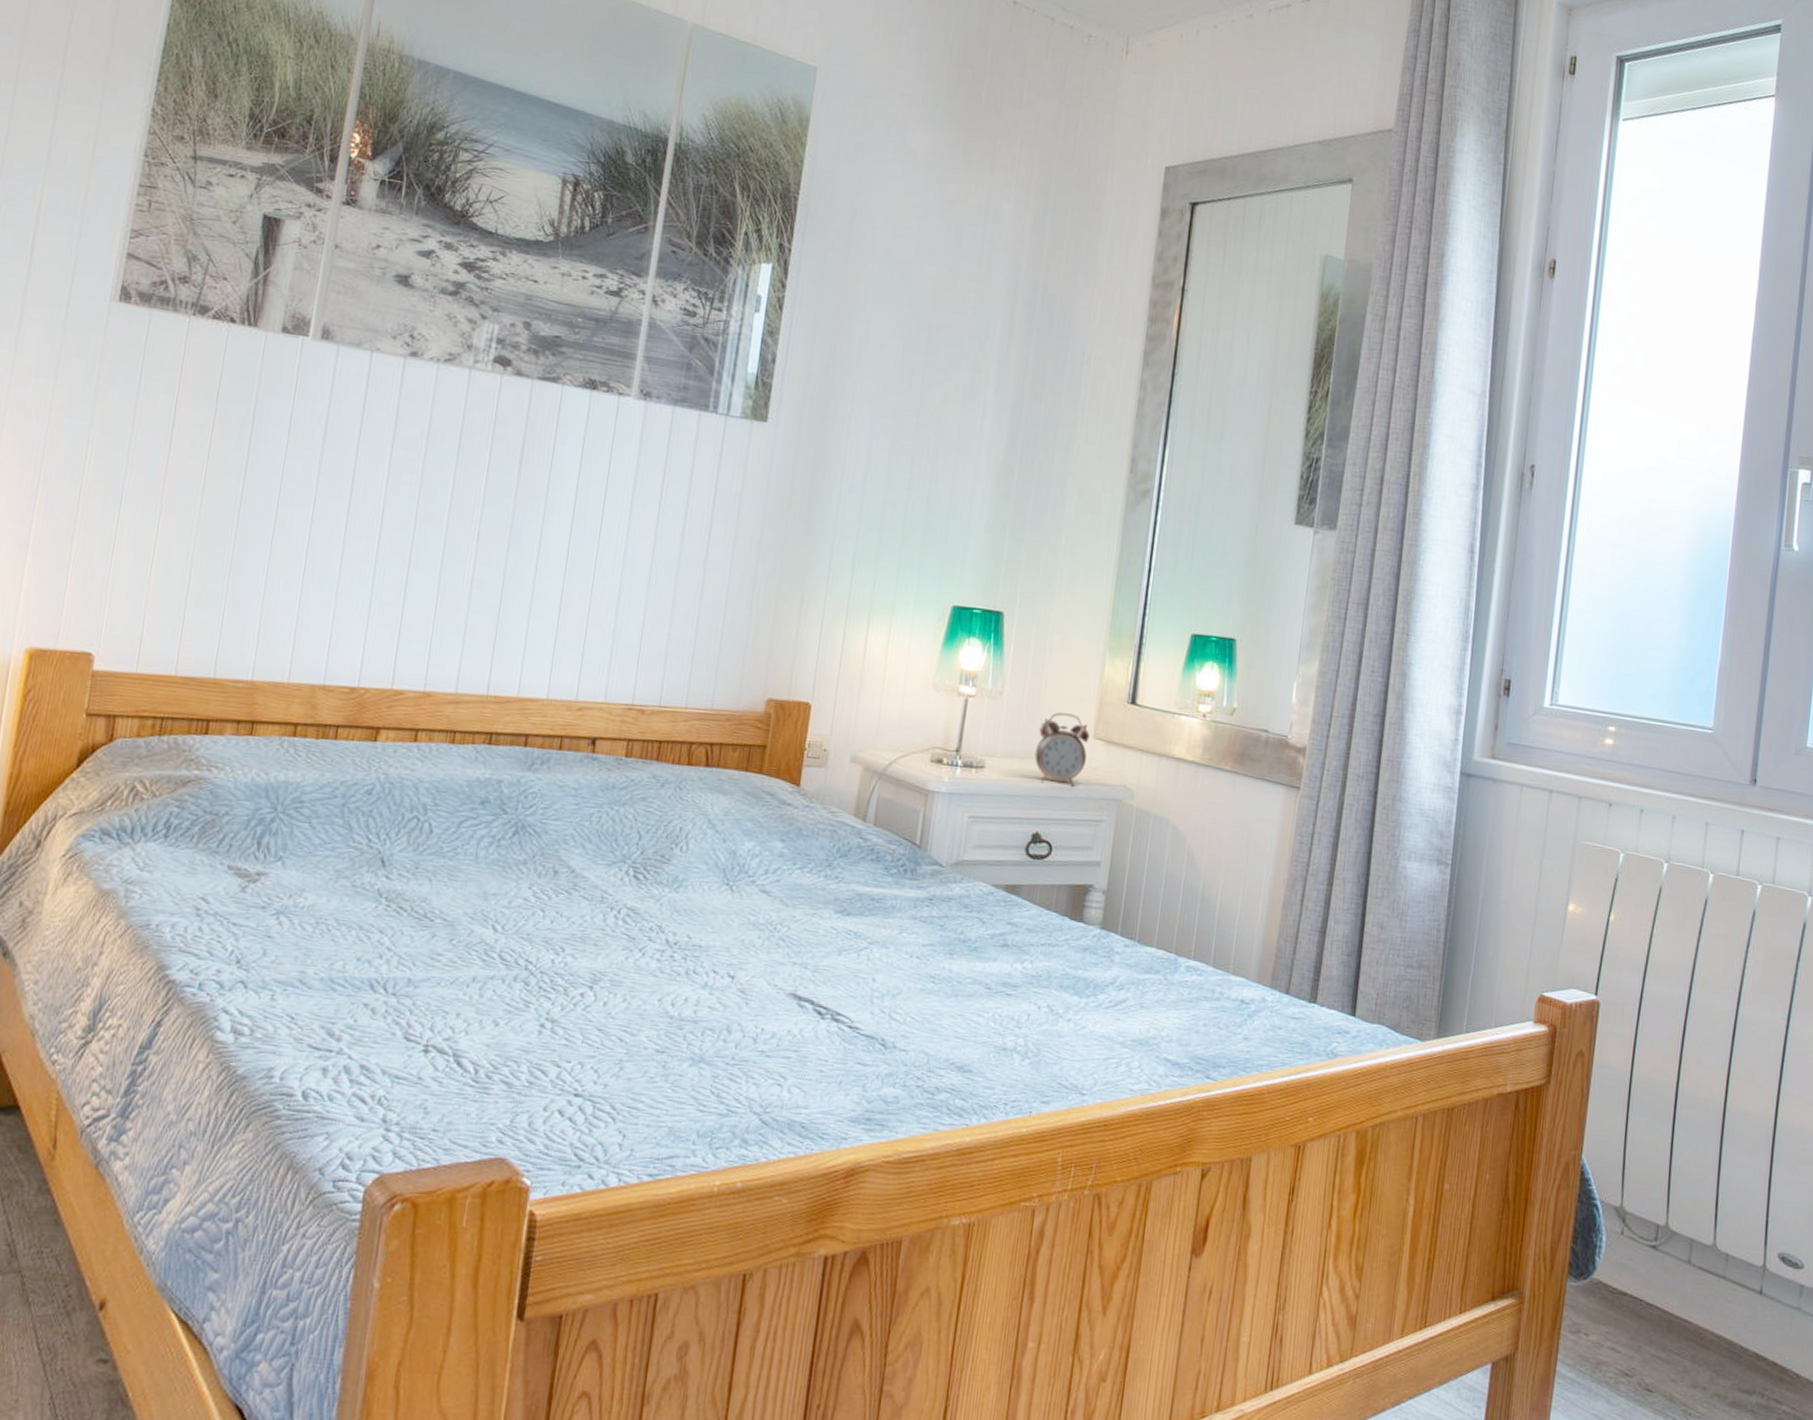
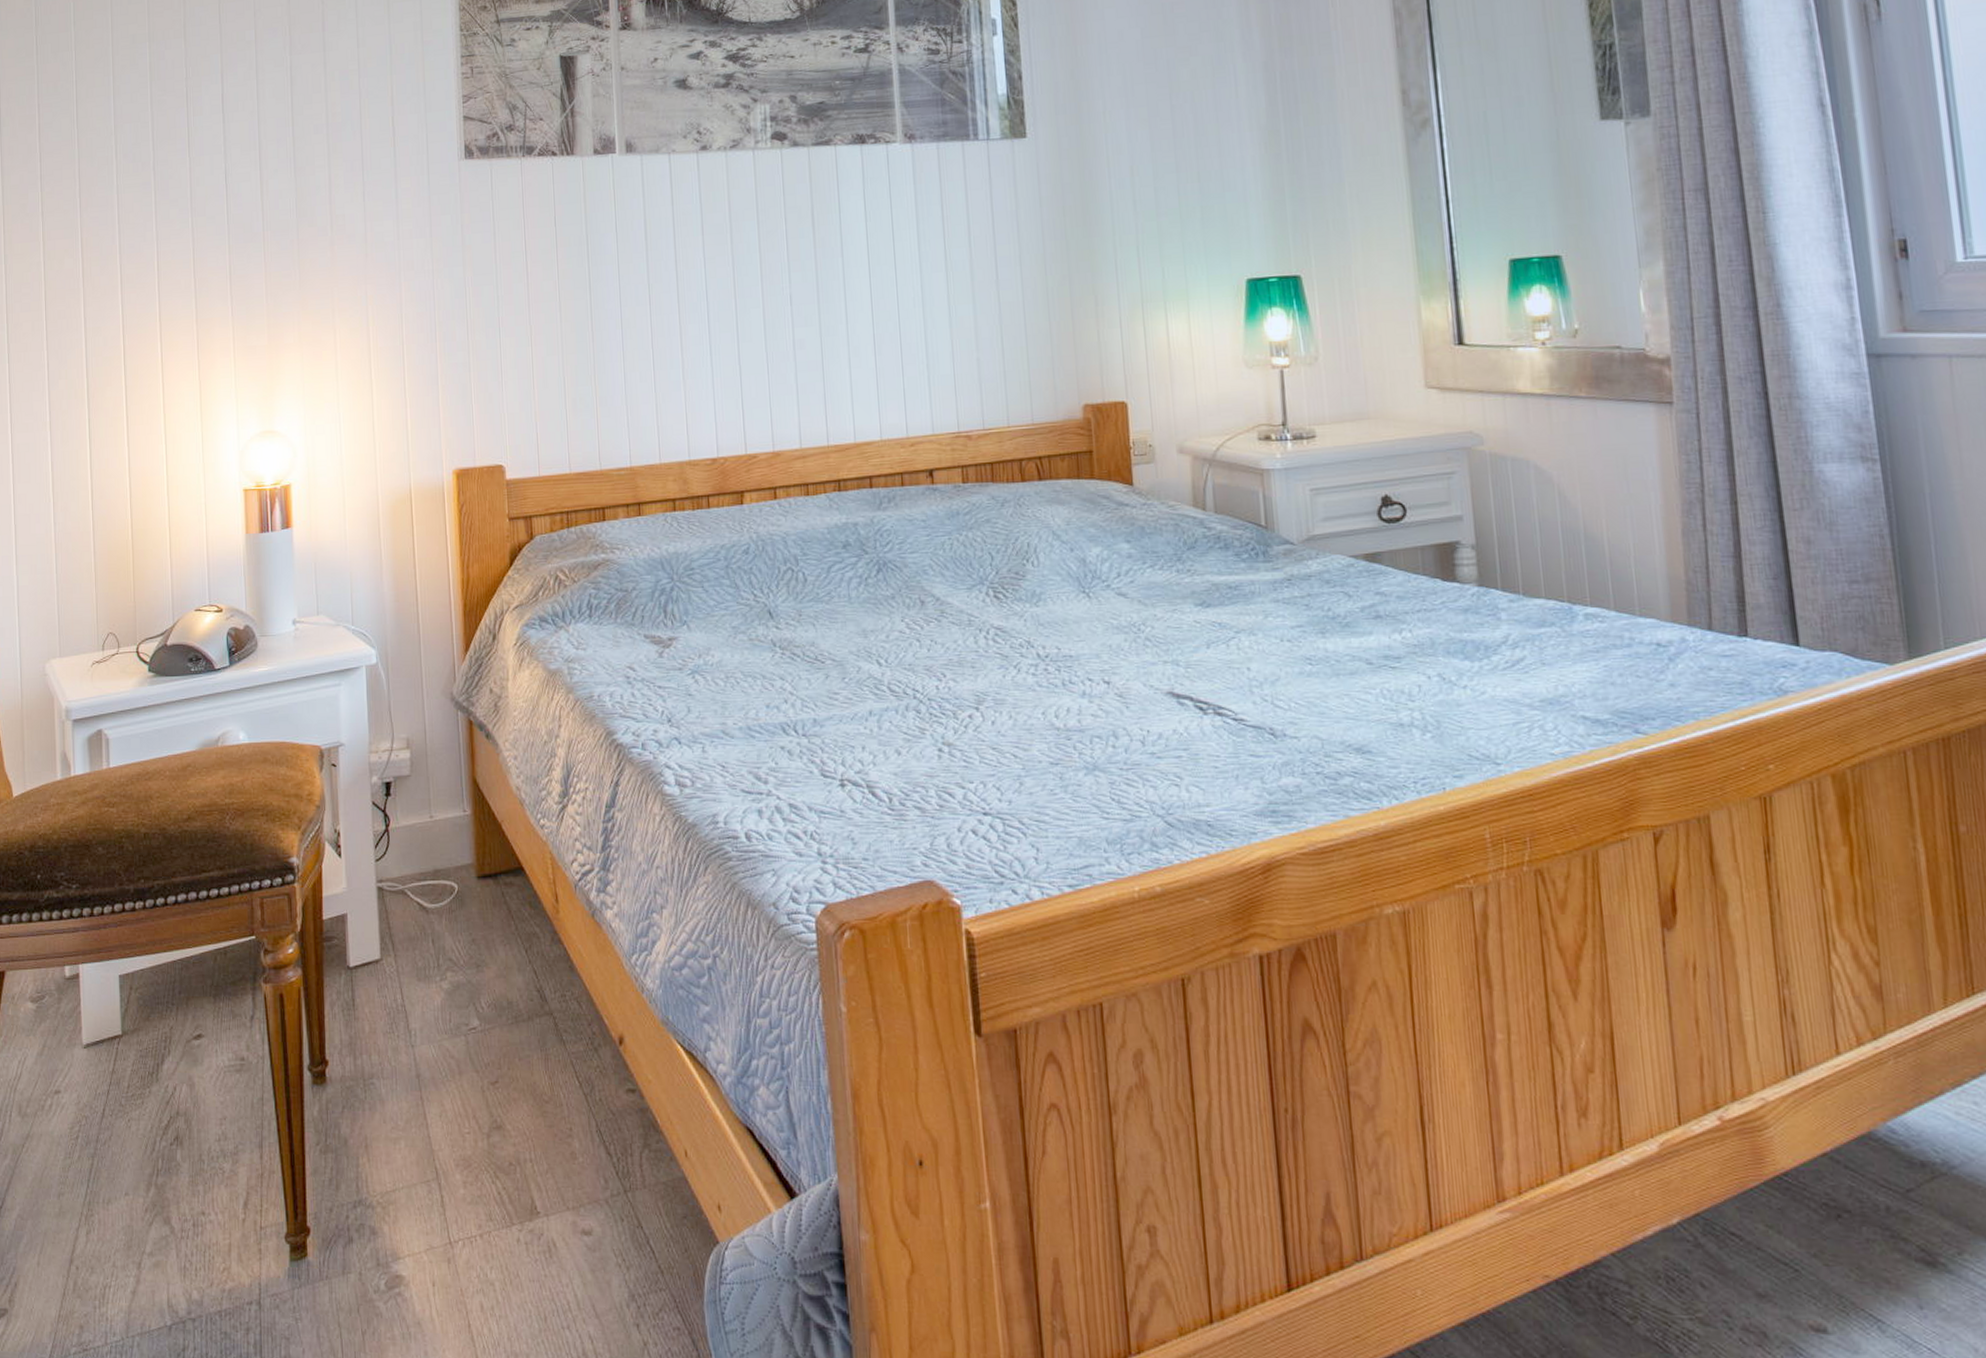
alarm clock: present [1034,712,1090,788] -> none [1365,366,1423,443]

